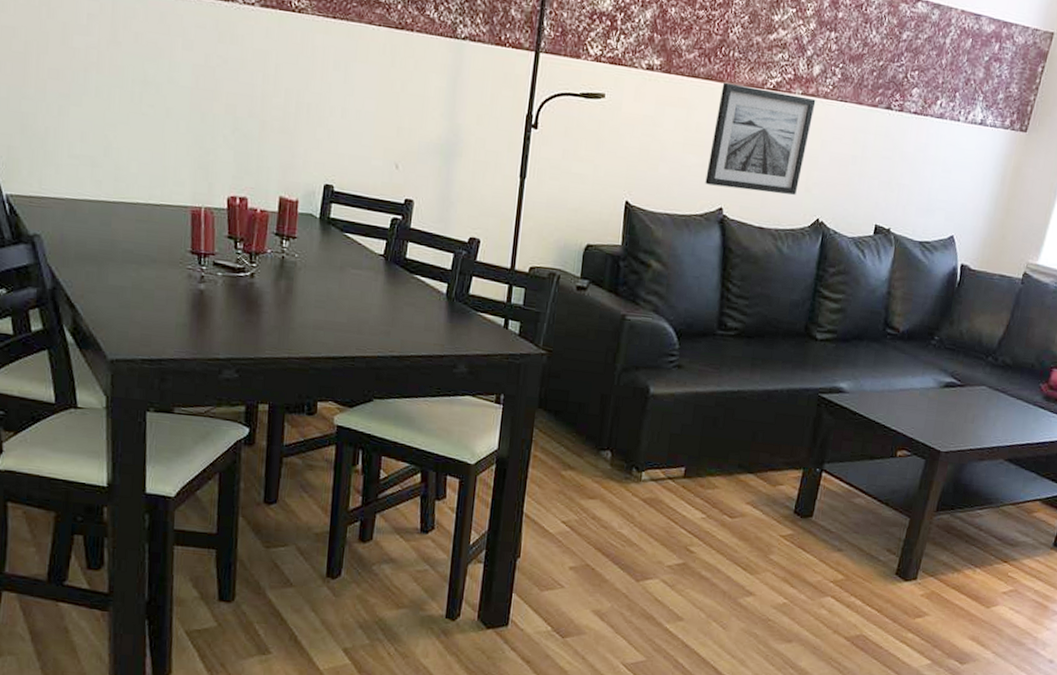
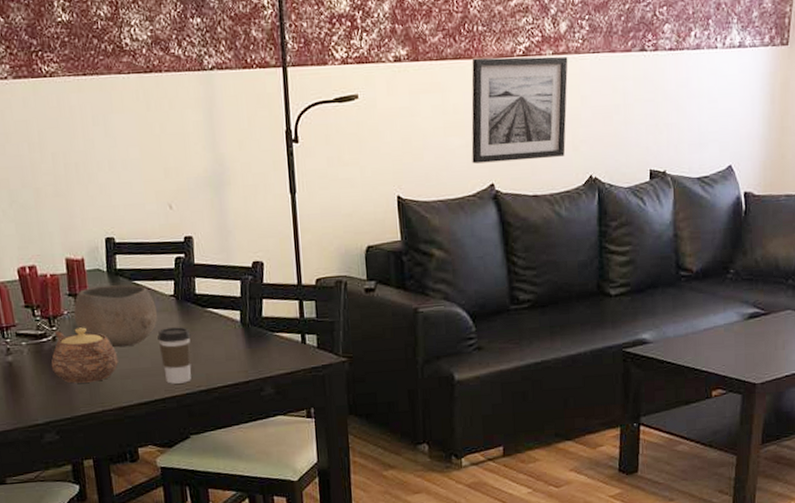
teapot: none [243,267,314,327] -> present [51,327,118,384]
bowl: none [276,230,364,298] -> present [73,284,158,348]
coffee cup: none [358,286,394,346] -> present [157,327,192,384]

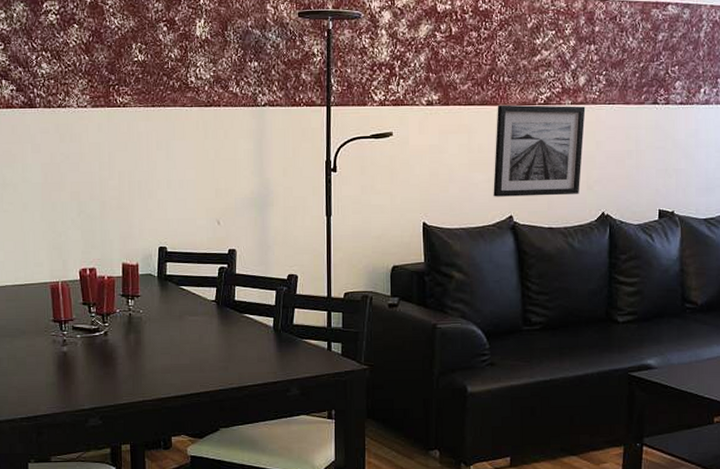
teapot: present [51,327,118,384] -> none [100,325,161,375]
bowl: present [73,284,158,348] -> none [125,289,200,345]
coffee cup: present [157,327,192,384] -> none [198,329,228,380]

